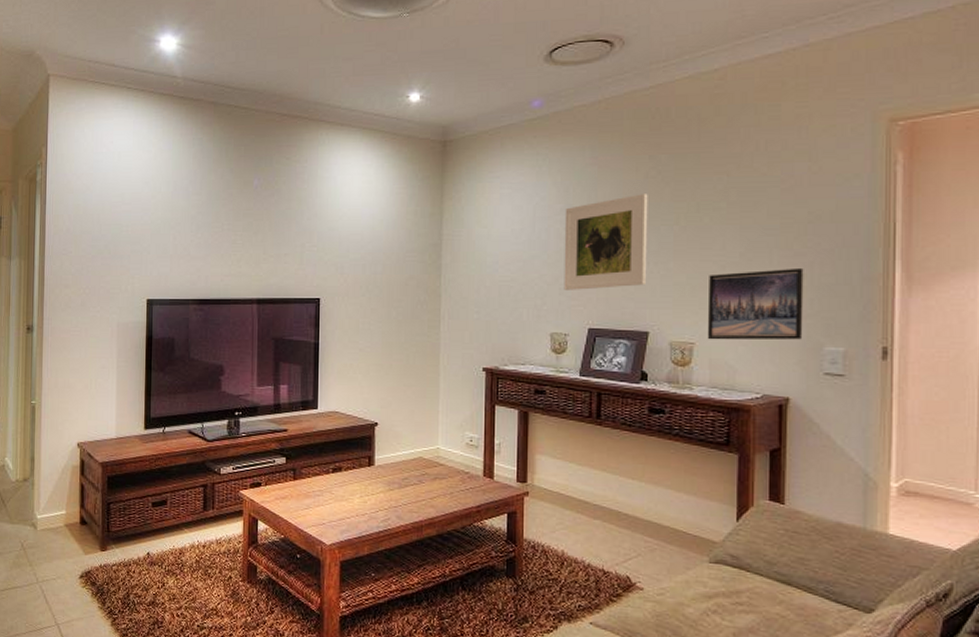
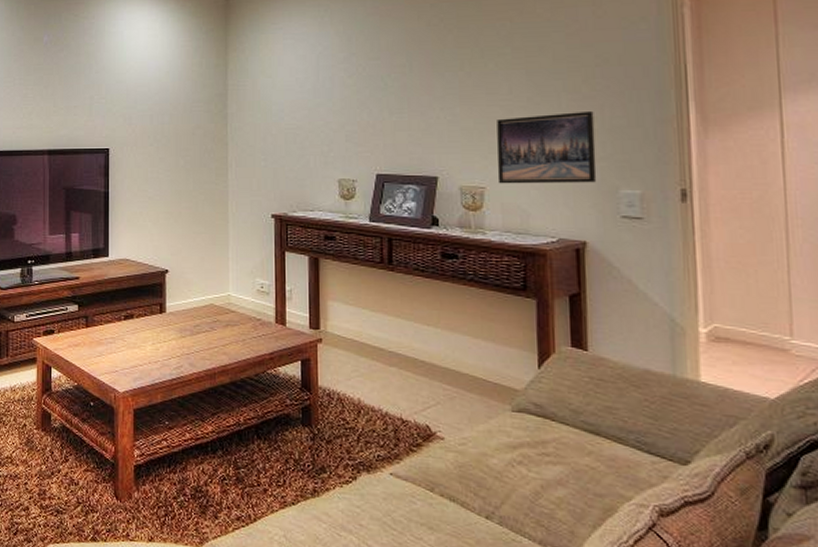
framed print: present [564,194,648,290] -> none [348,41,434,137]

